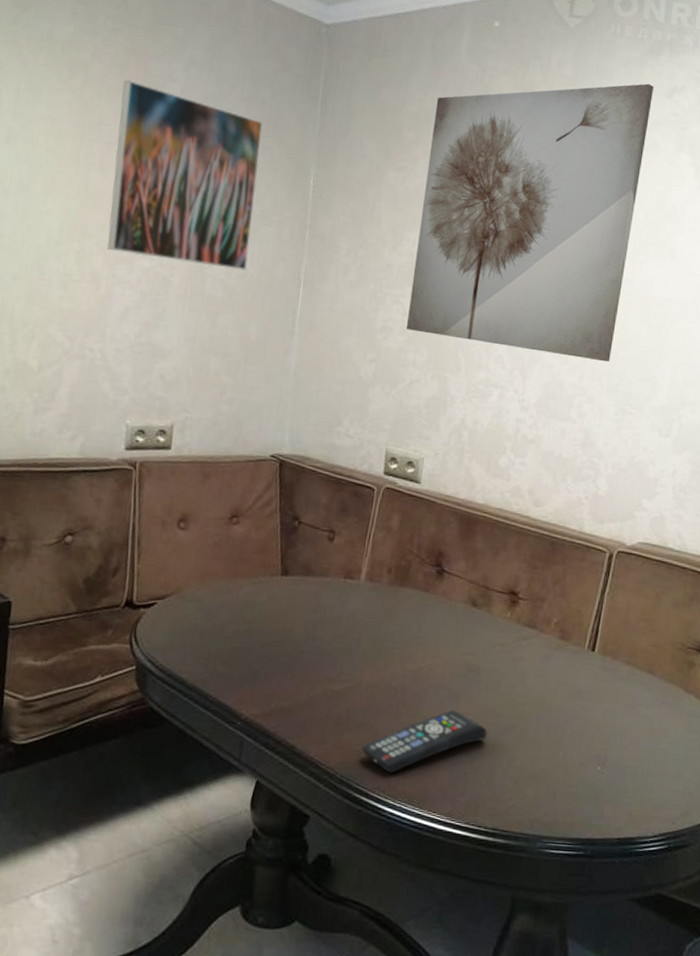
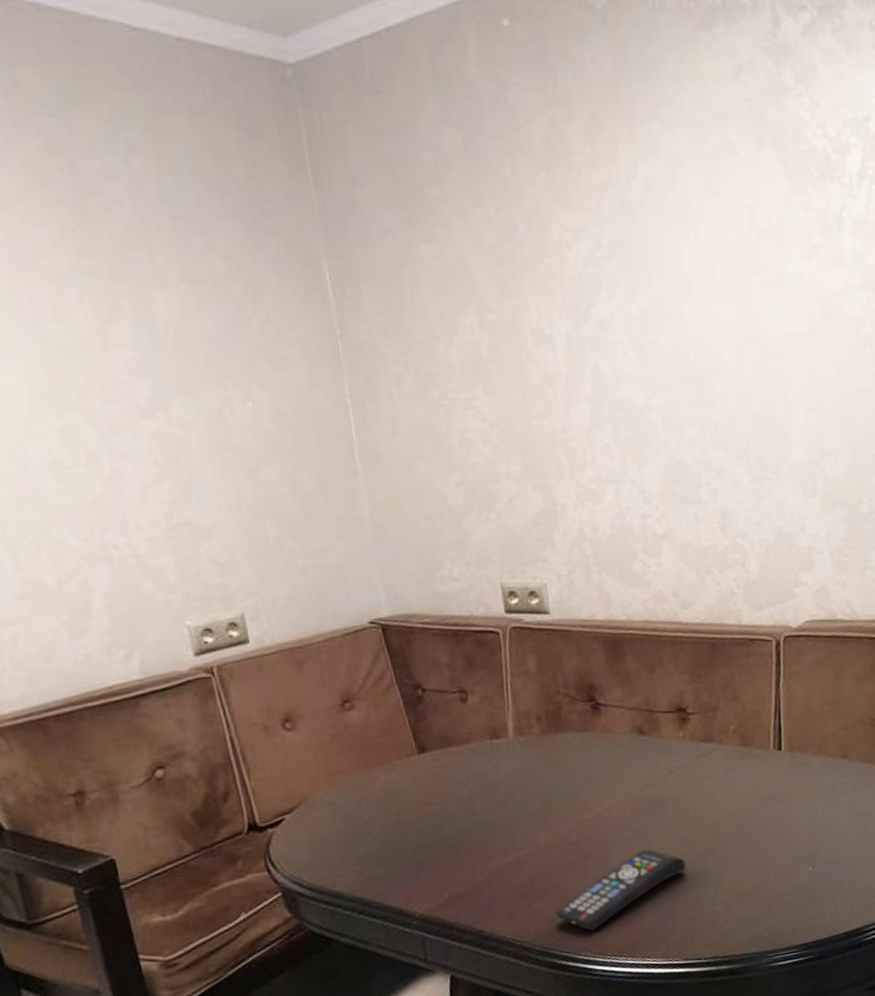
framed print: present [106,79,264,271] -> none [49,190,278,420]
wall art: present [406,83,655,363] -> none [455,67,732,438]

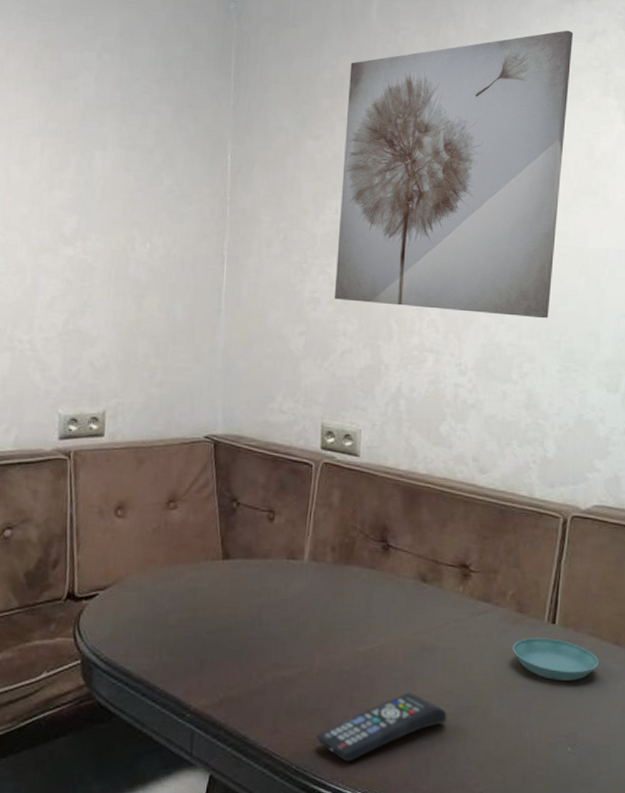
wall art: none [455,67,732,438] -> present [334,30,574,319]
saucer: none [741,765,829,806] -> present [512,637,599,681]

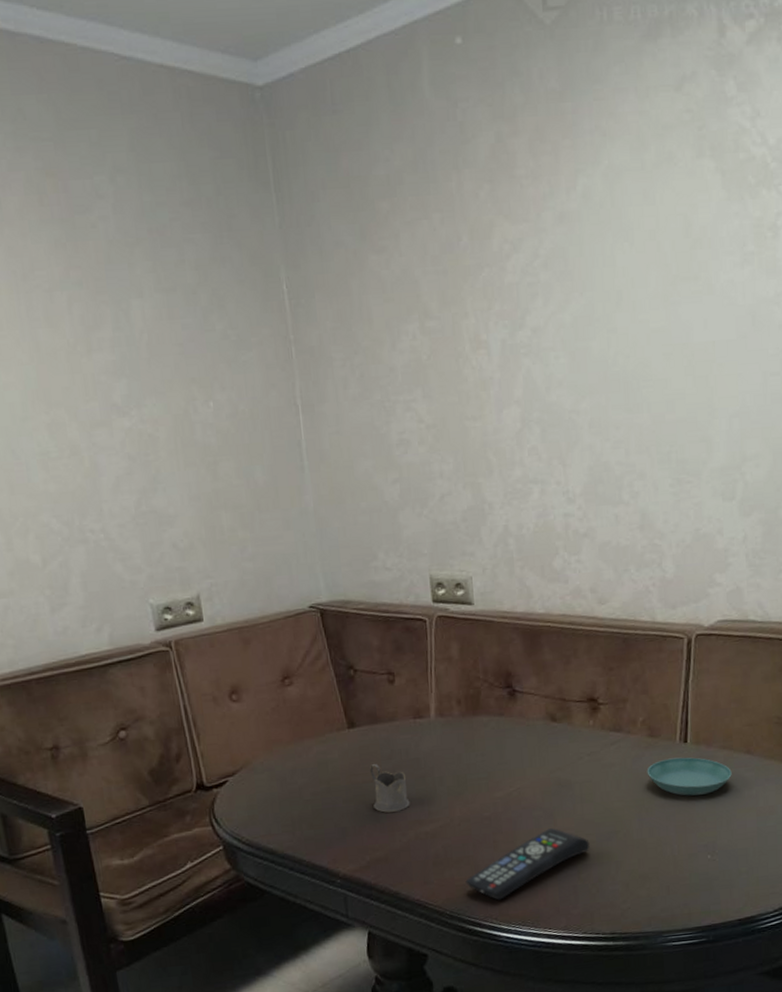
tea glass holder: none [235,599,272,651] -> present [370,764,410,813]
wall art: present [334,30,574,319] -> none [406,78,659,438]

